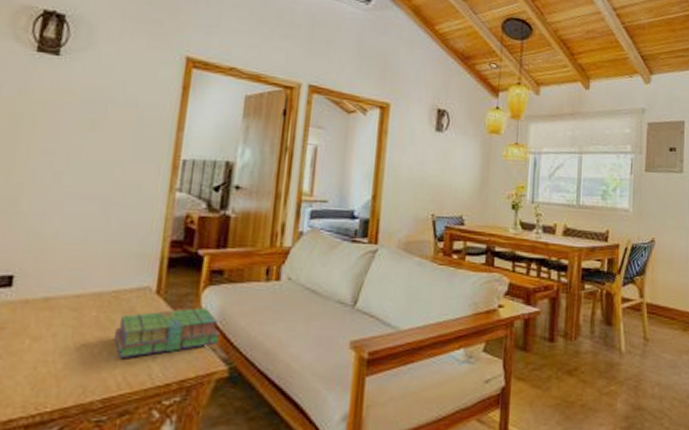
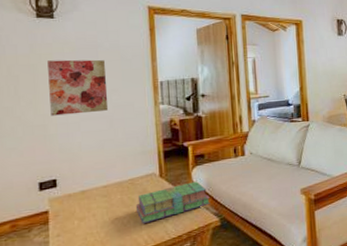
wall art: none [26,110,114,190] -> present [48,59,109,116]

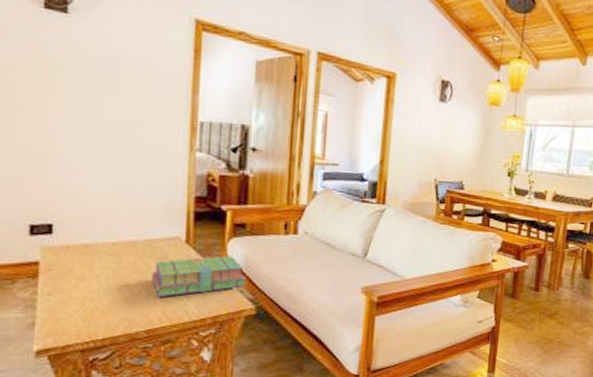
wall art: present [48,59,109,116] -> none [53,69,131,148]

